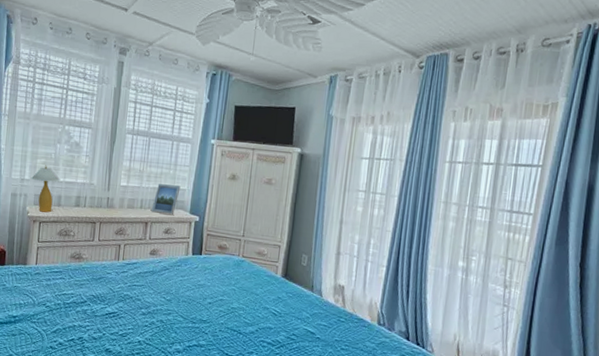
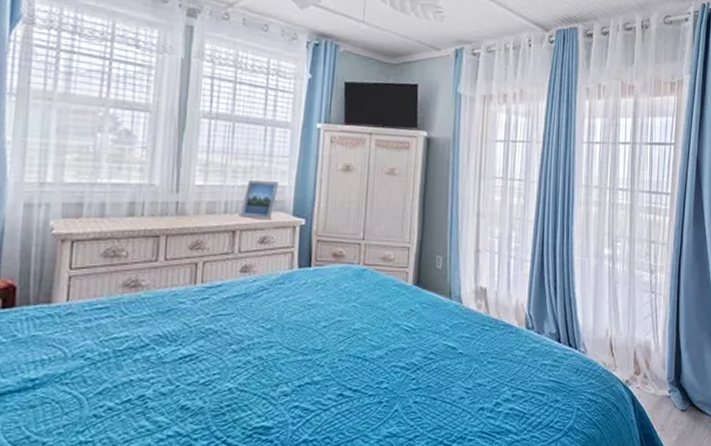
table lamp: present [30,165,61,213] -> none [55,162,104,227]

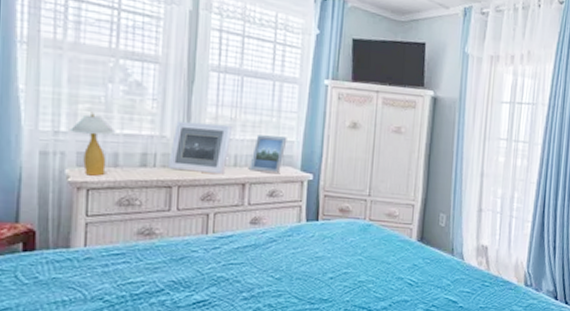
table lamp: none [55,162,104,227] -> present [69,112,116,176]
picture frame: none [155,168,224,222] -> present [167,121,233,175]

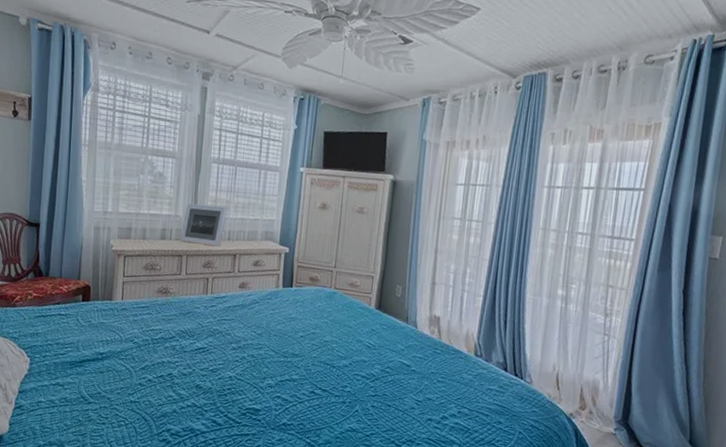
table lamp: present [69,112,116,176] -> none [113,197,145,246]
picture frame: present [250,135,287,174] -> none [240,214,269,247]

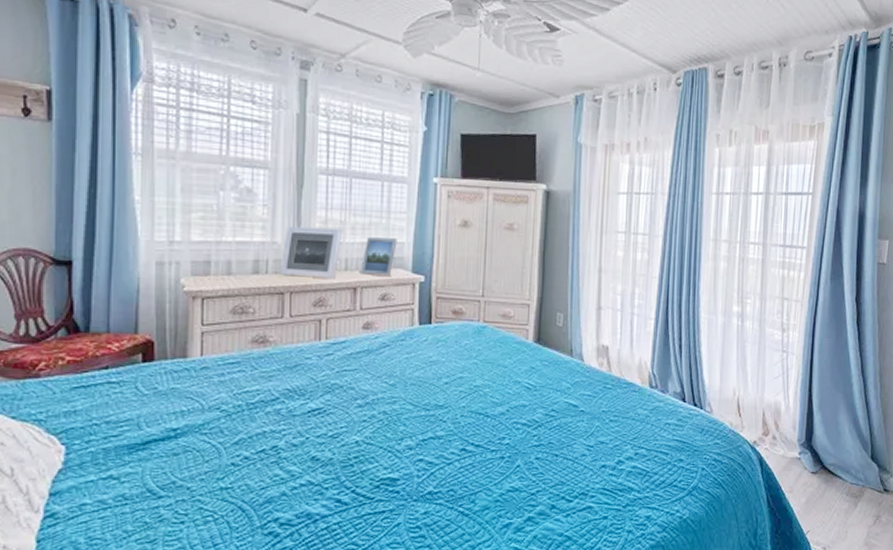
picture frame: none [240,214,269,247] -> present [361,237,397,277]

